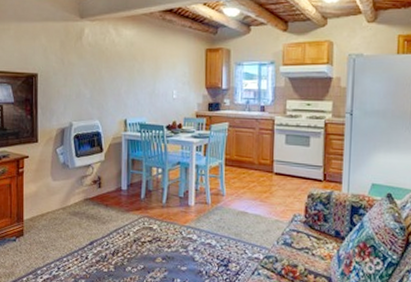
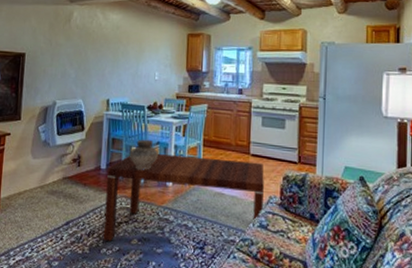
coffee table: none [127,173,288,260] -> present [103,153,264,241]
ceramic pot: none [149,159,179,191] -> present [129,139,158,170]

